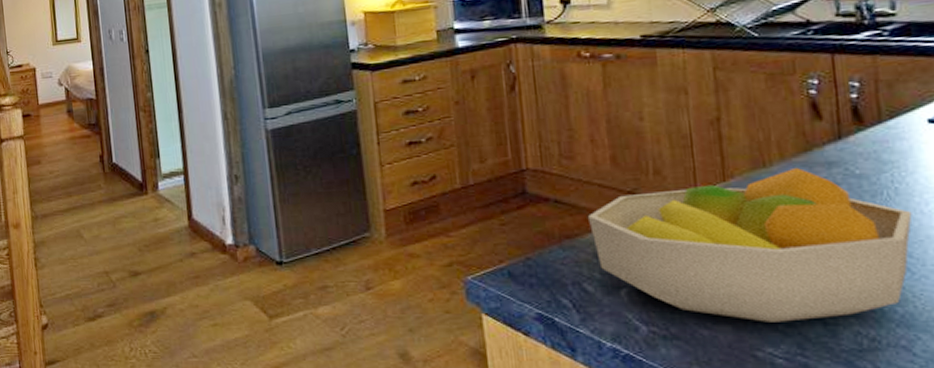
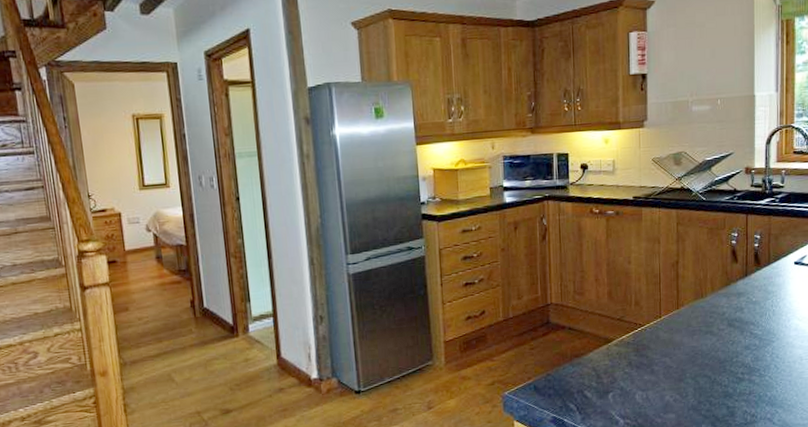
fruit bowl: present [587,167,913,322] -> none [590,297,781,410]

